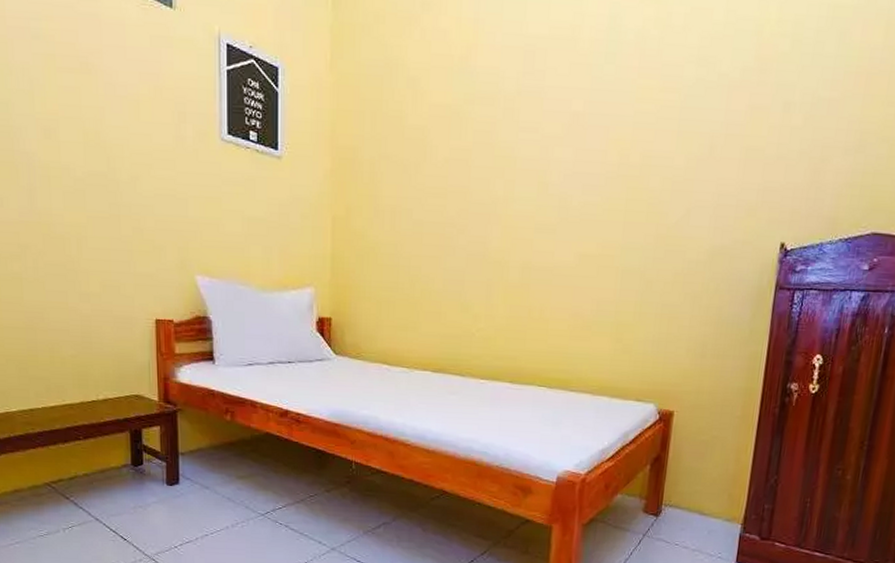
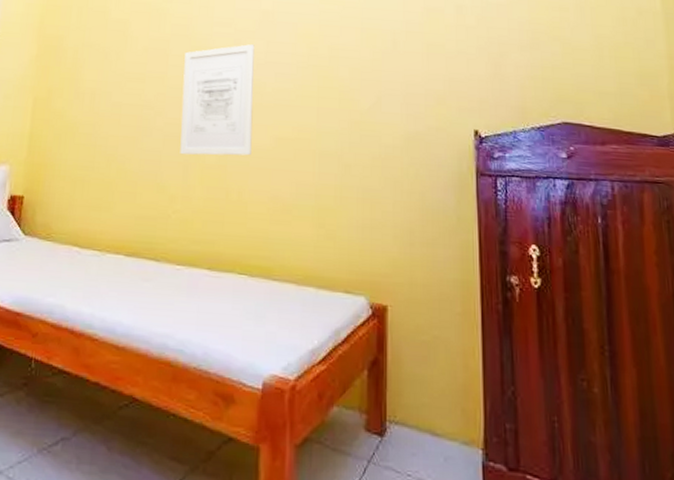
wall art: none [483,152,562,274] -> present [180,44,255,156]

